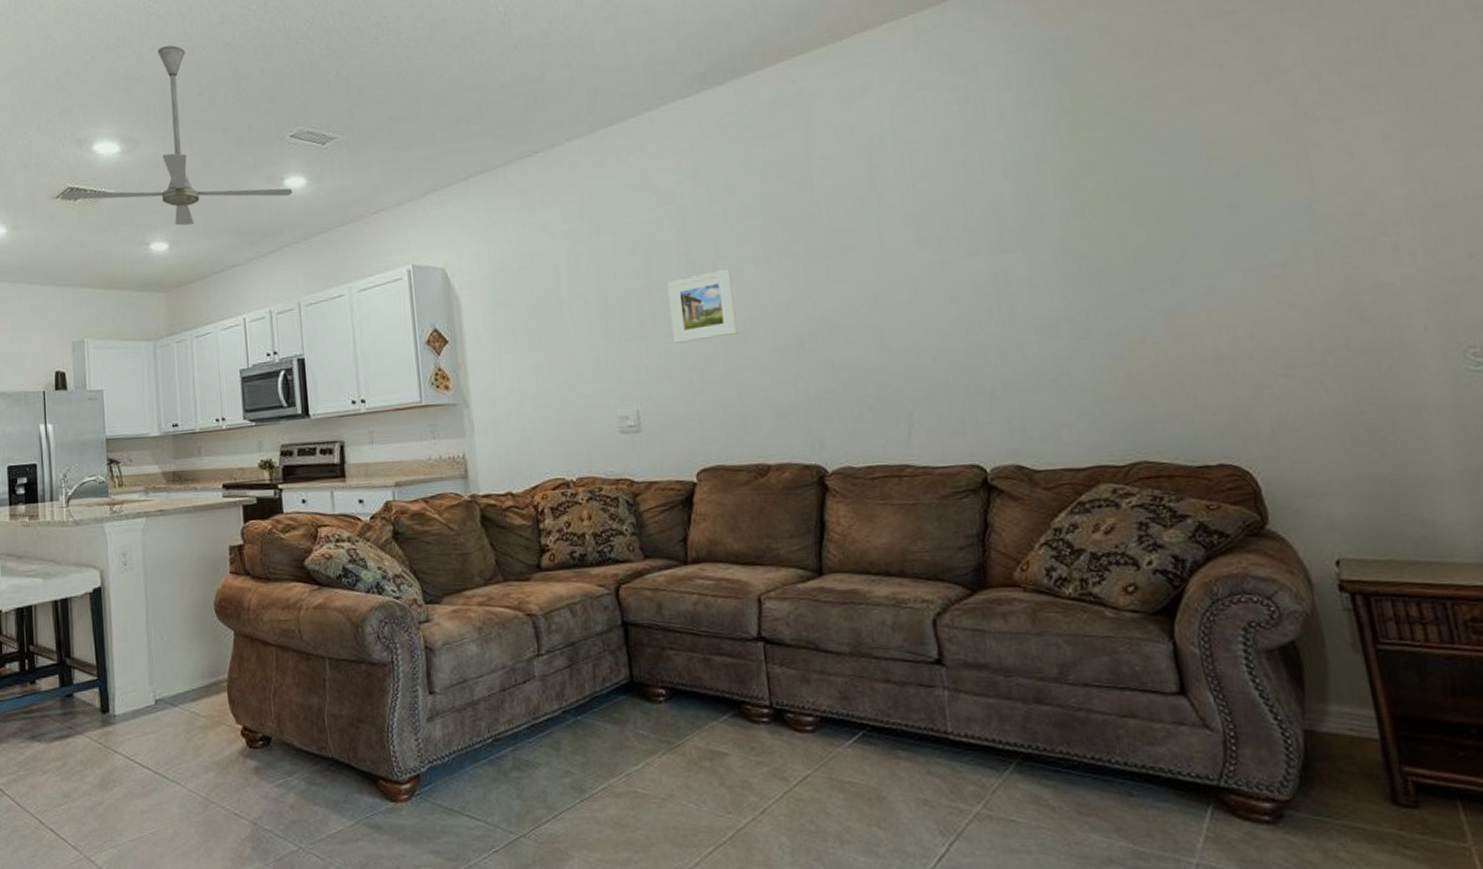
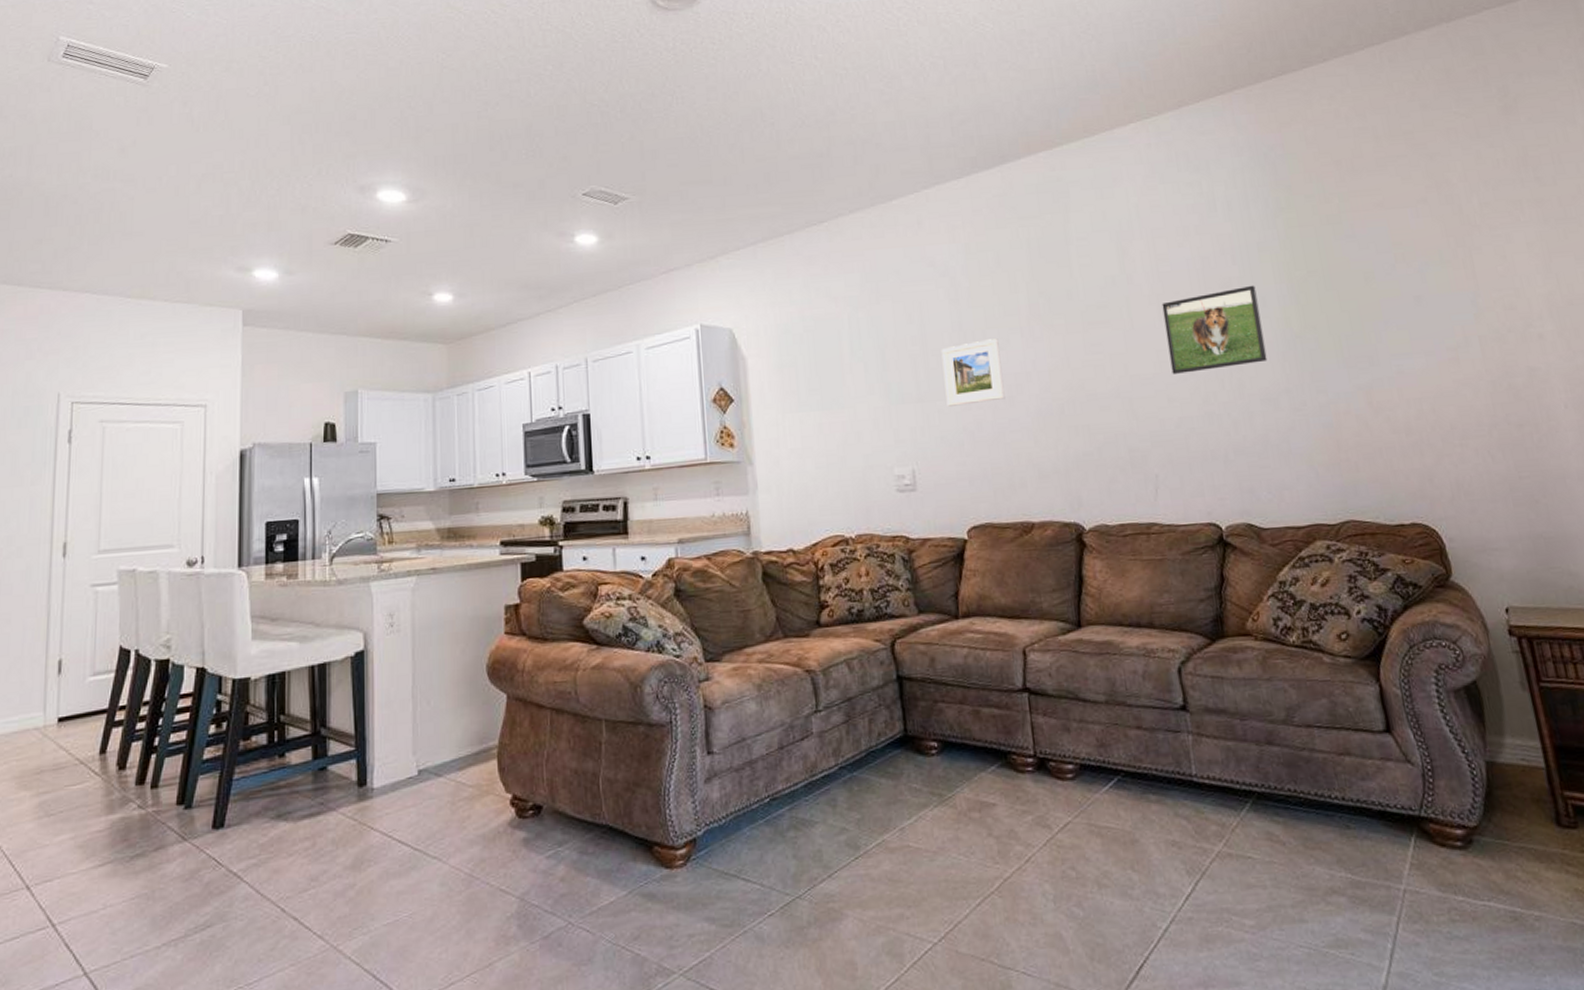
ceiling fan: present [61,45,293,226] -> none [340,98,584,278]
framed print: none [918,199,1045,303] -> present [1161,285,1268,374]

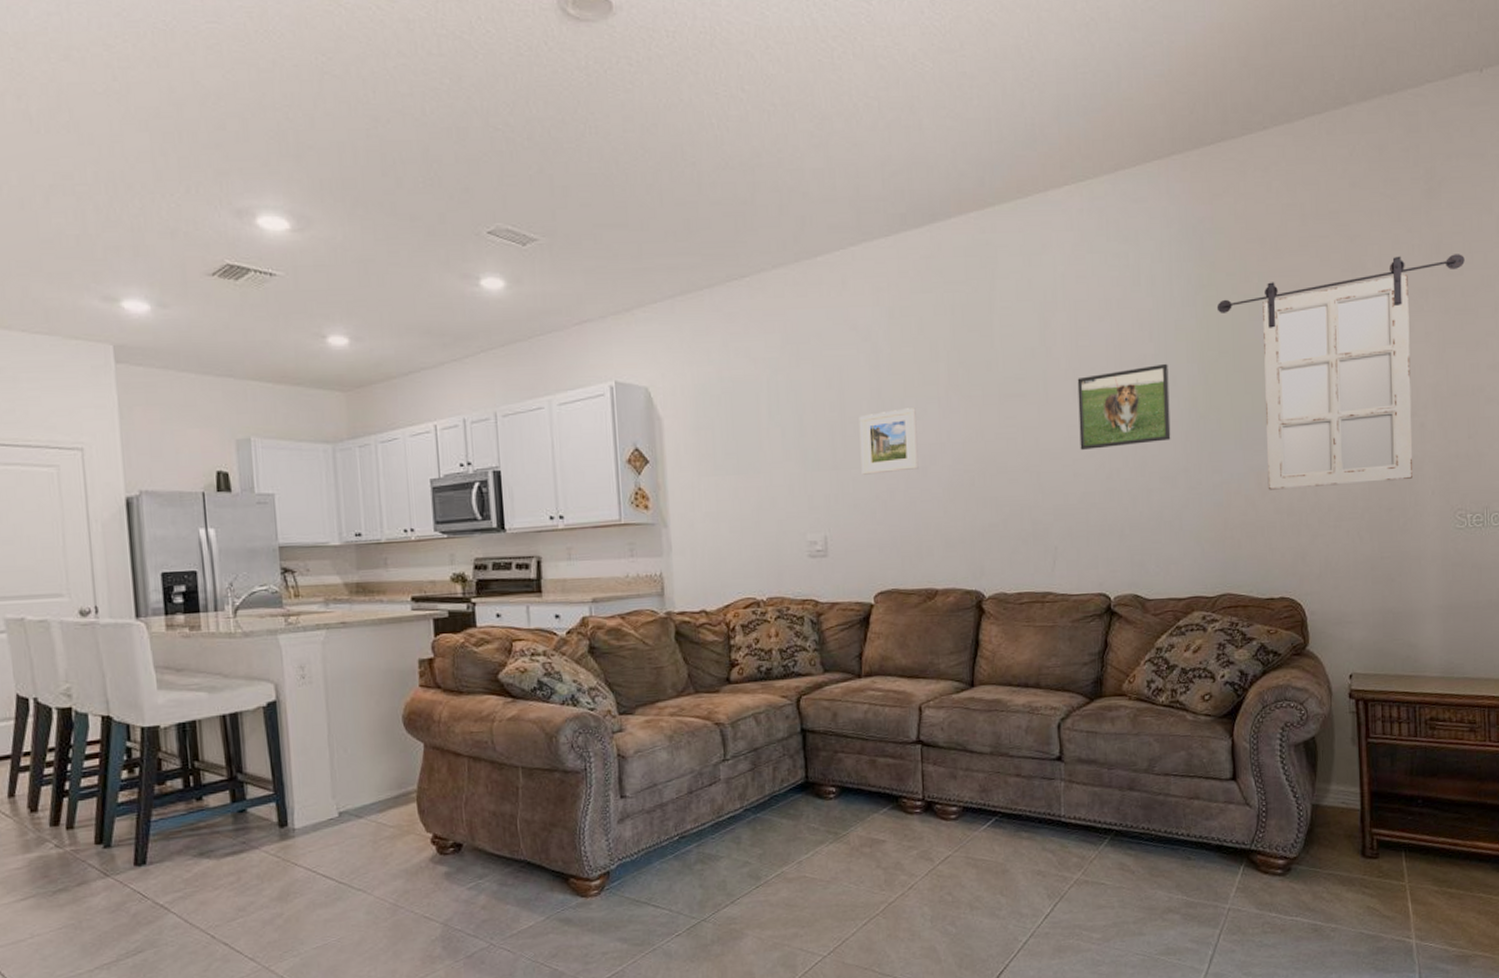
home mirror: none [1298,165,1556,409] -> present [1216,254,1465,490]

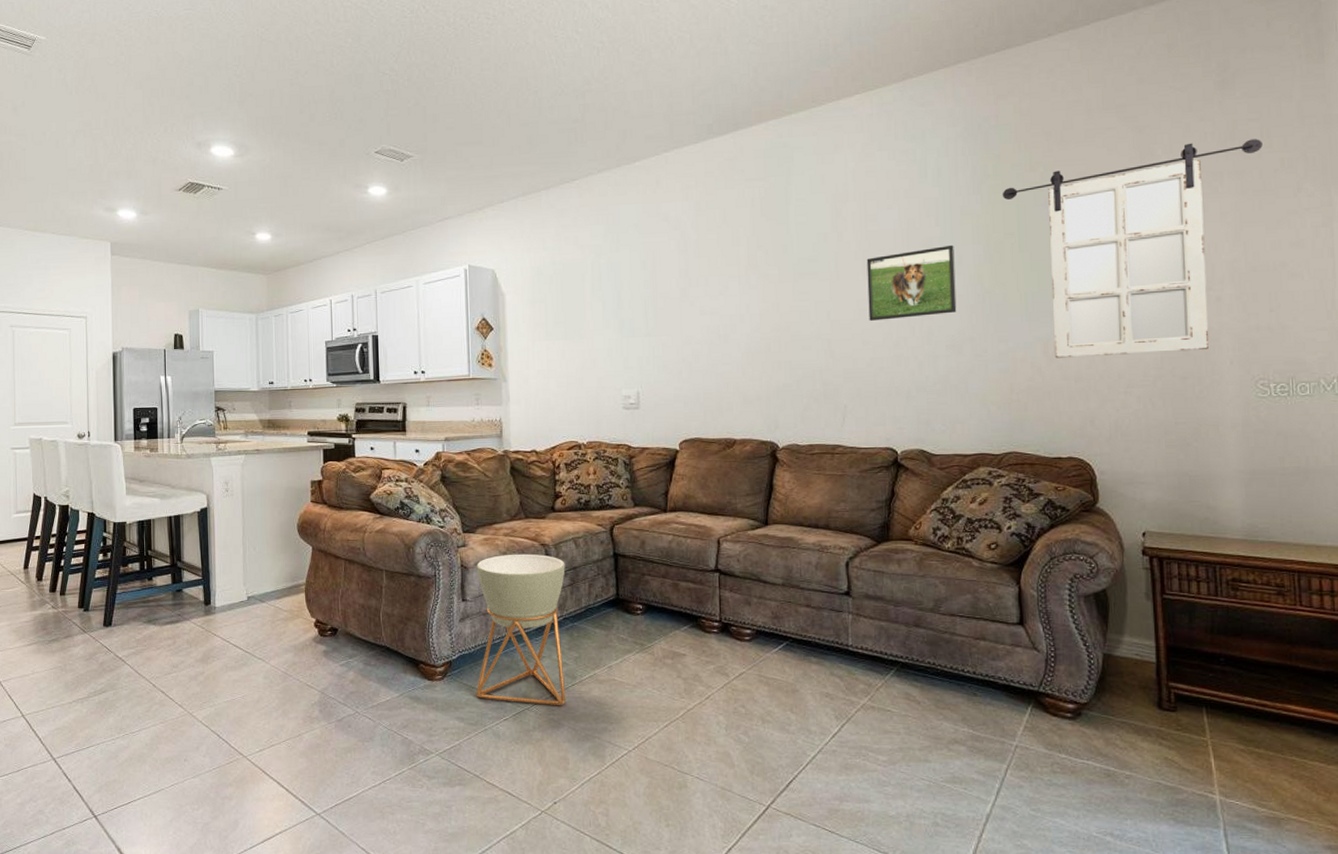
planter: none [637,735,750,914] -> present [476,554,566,705]
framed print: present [859,408,919,475] -> none [668,285,721,341]

